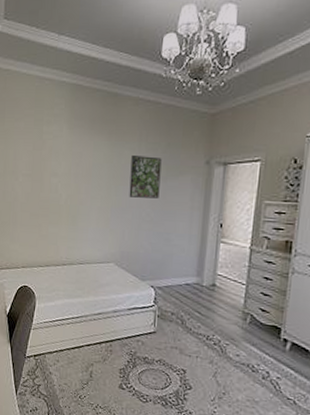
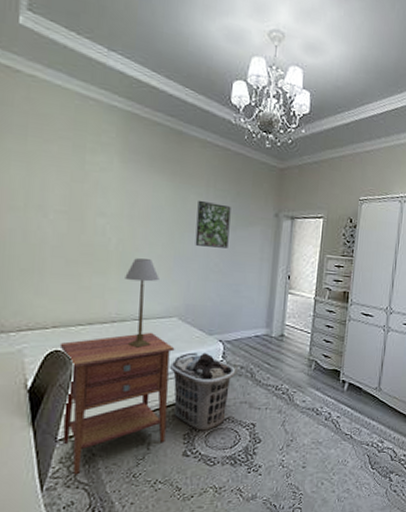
nightstand: none [27,275,112,387] -> present [59,332,175,475]
table lamp: none [72,211,99,288] -> present [125,258,159,348]
clothes hamper: none [107,295,167,370] -> present [169,352,236,431]

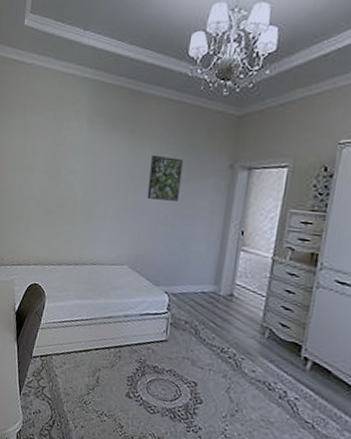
nightstand: present [59,332,175,475] -> none [35,276,124,389]
table lamp: present [125,258,159,348] -> none [87,210,114,290]
clothes hamper: present [169,352,236,431] -> none [118,300,180,379]

